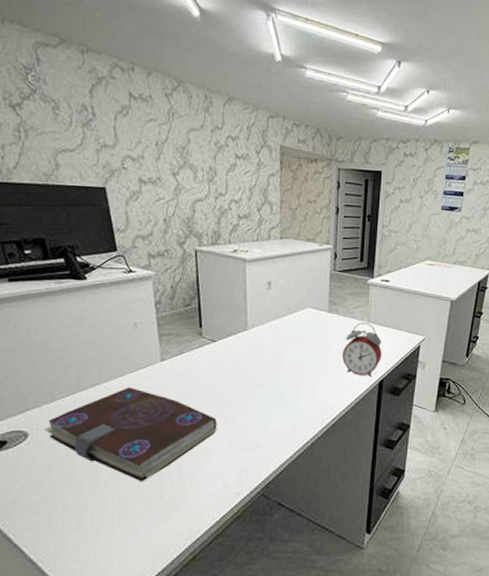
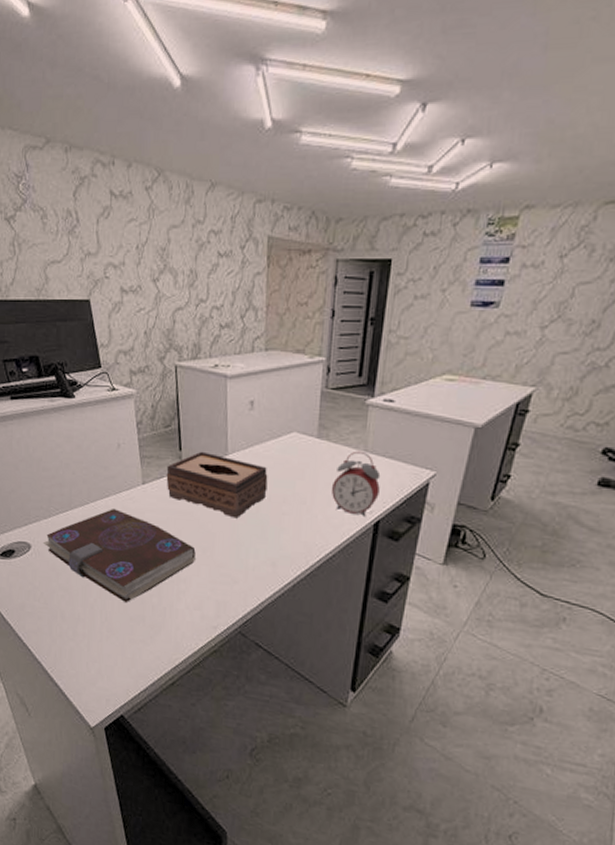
tissue box: none [186,327,286,387] -> present [166,451,268,519]

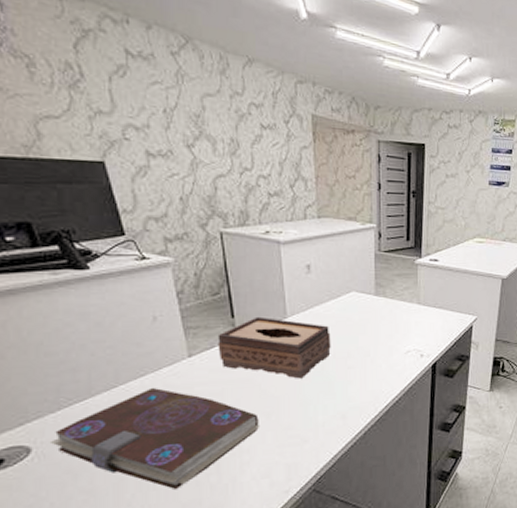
alarm clock: present [331,450,381,516] -> none [391,304,434,360]

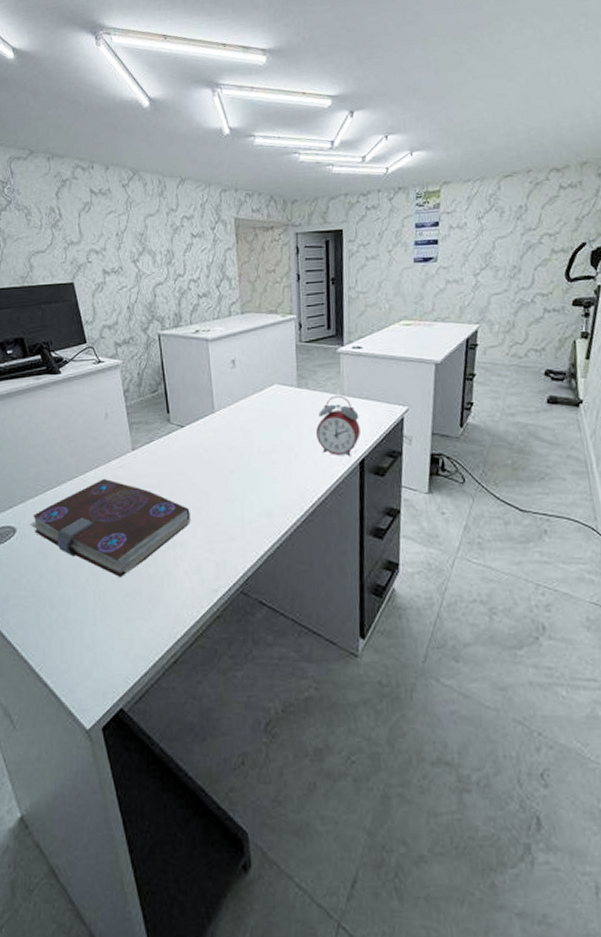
tissue box: present [217,316,331,379] -> none [156,411,256,474]
alarm clock: none [391,304,434,360] -> present [315,395,360,456]

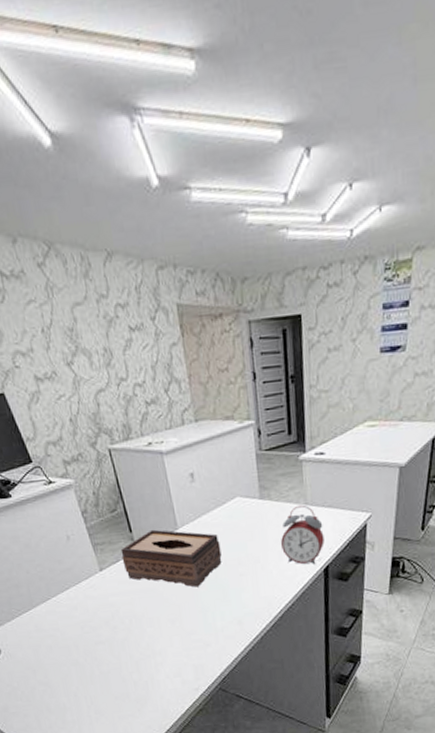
book: present [28,478,192,577] -> none [11,598,167,684]
tissue box: none [156,411,256,474] -> present [120,529,222,588]

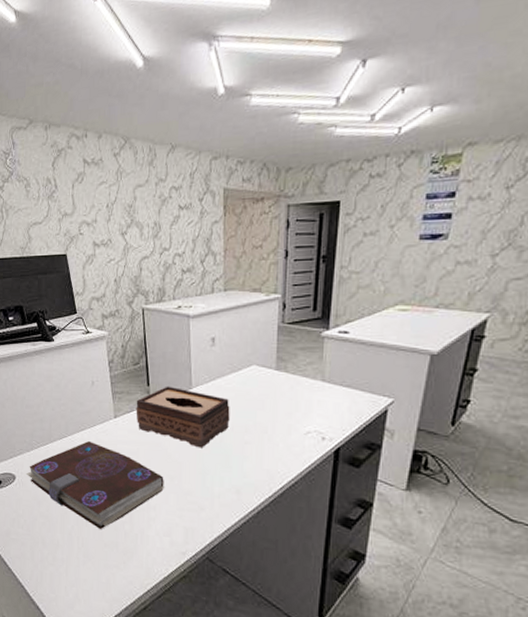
book: none [11,598,167,684] -> present [25,440,165,529]
alarm clock: present [280,504,324,564] -> none [291,381,339,444]

